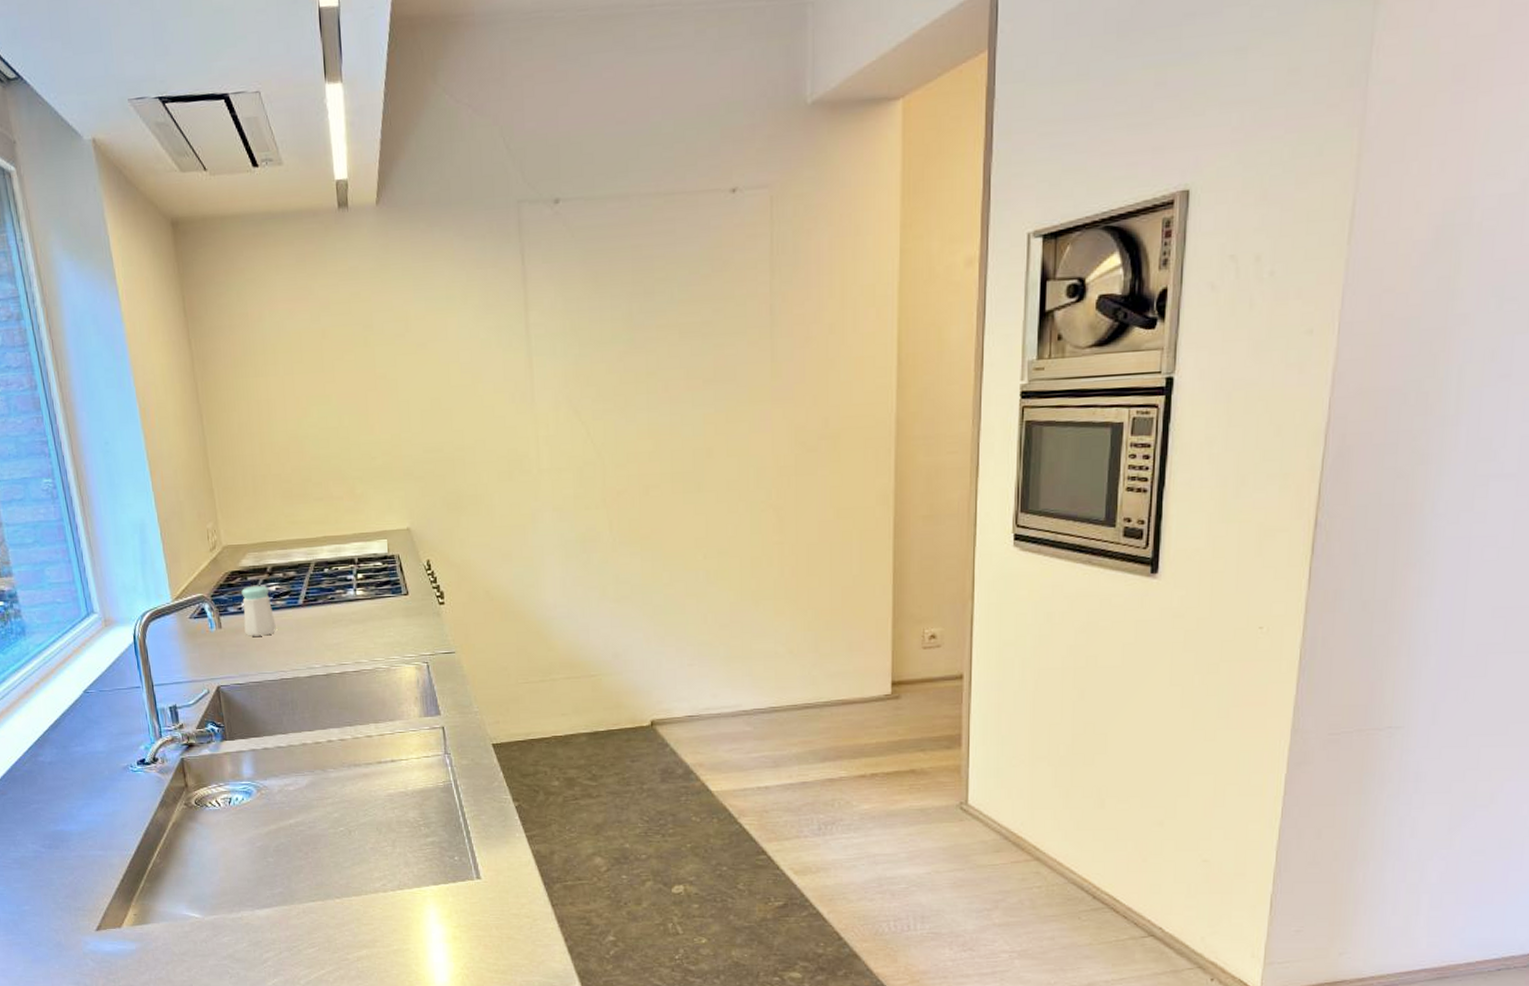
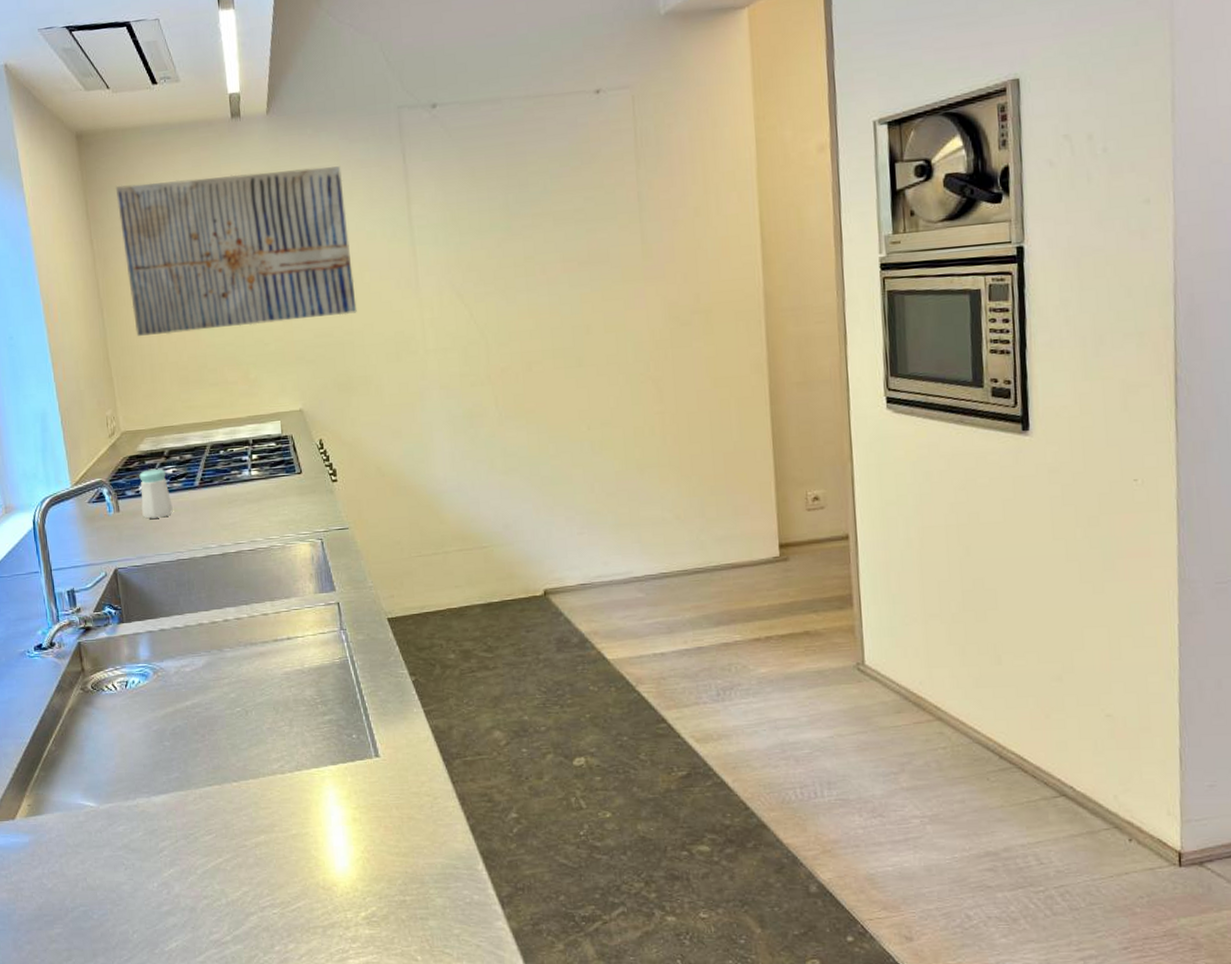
wall art: none [214,266,469,445] -> present [115,166,357,336]

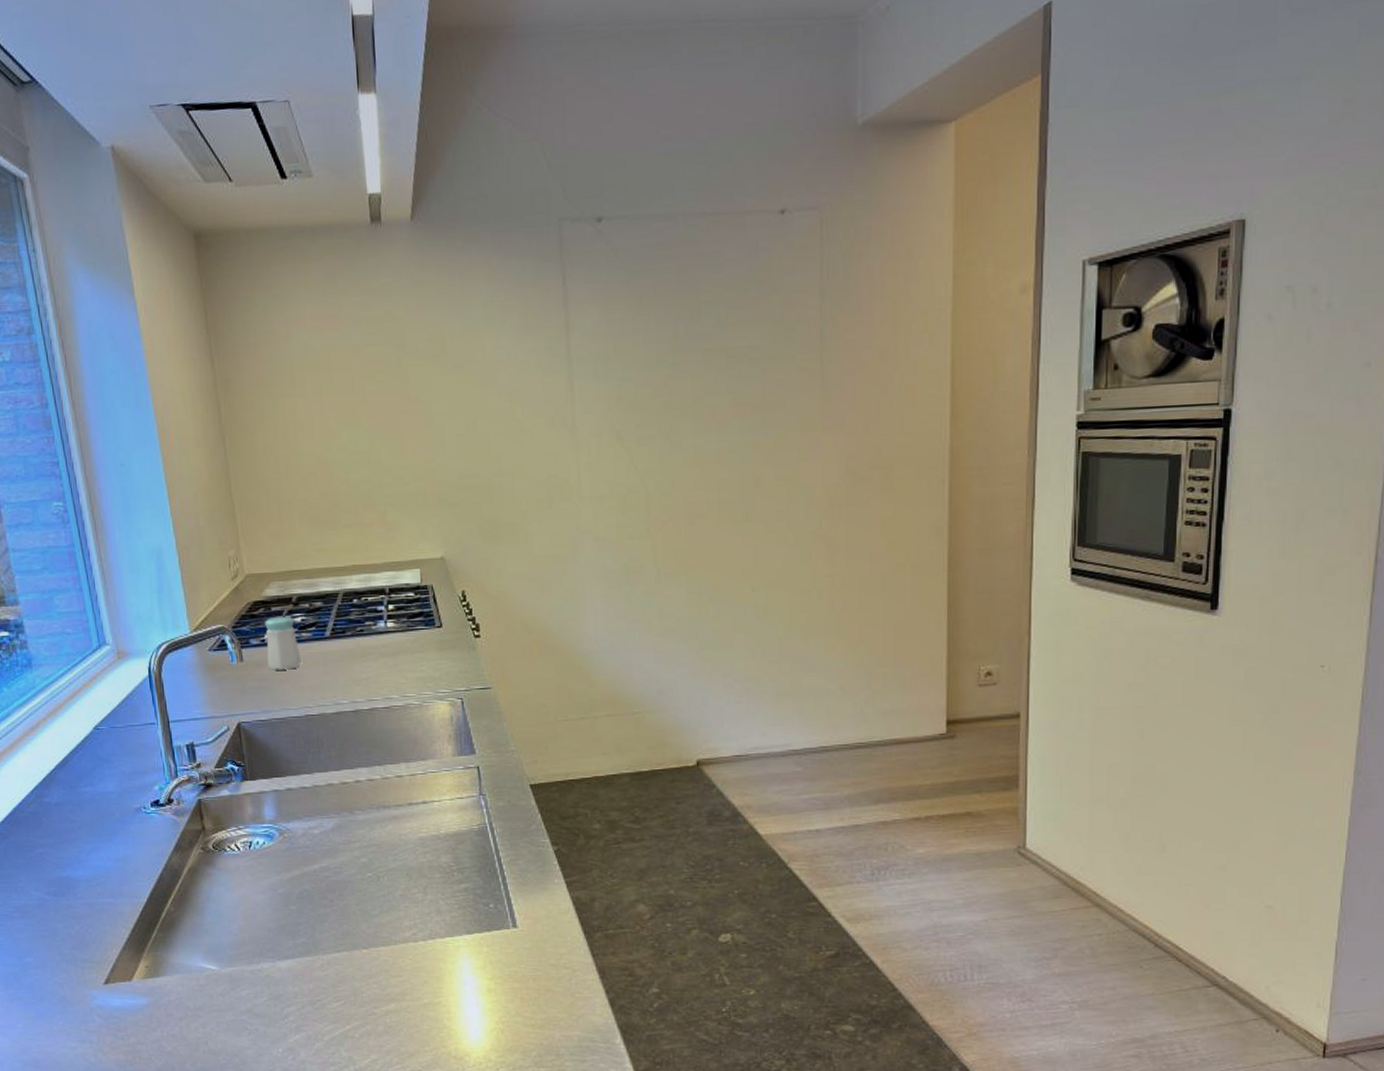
wall art: present [115,166,357,336] -> none [239,284,507,469]

